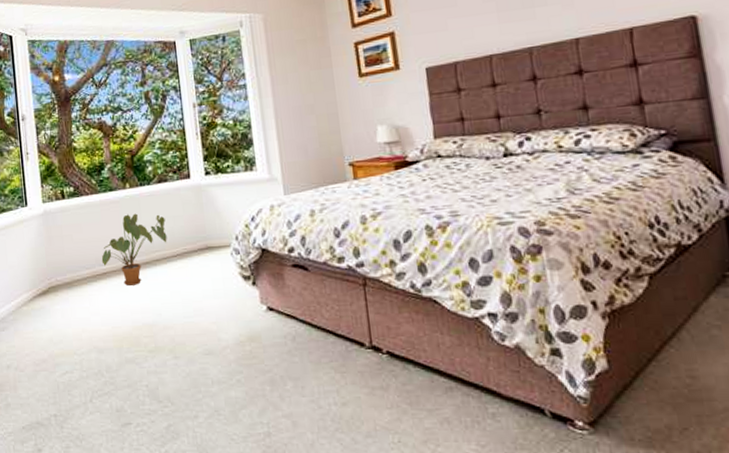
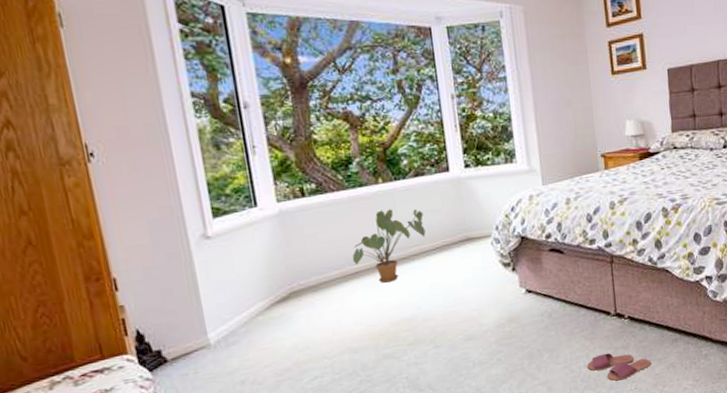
slippers: none [338,392,419,428] -> present [587,353,652,381]

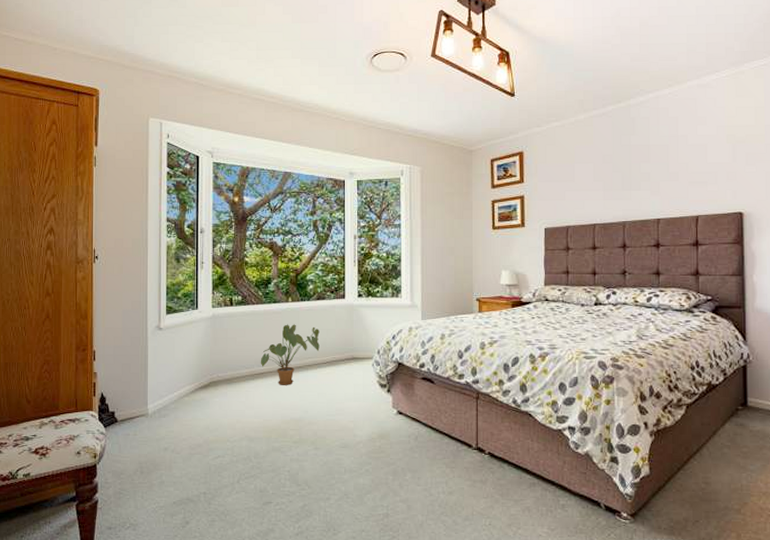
slippers: present [587,353,652,381] -> none [446,484,507,513]

